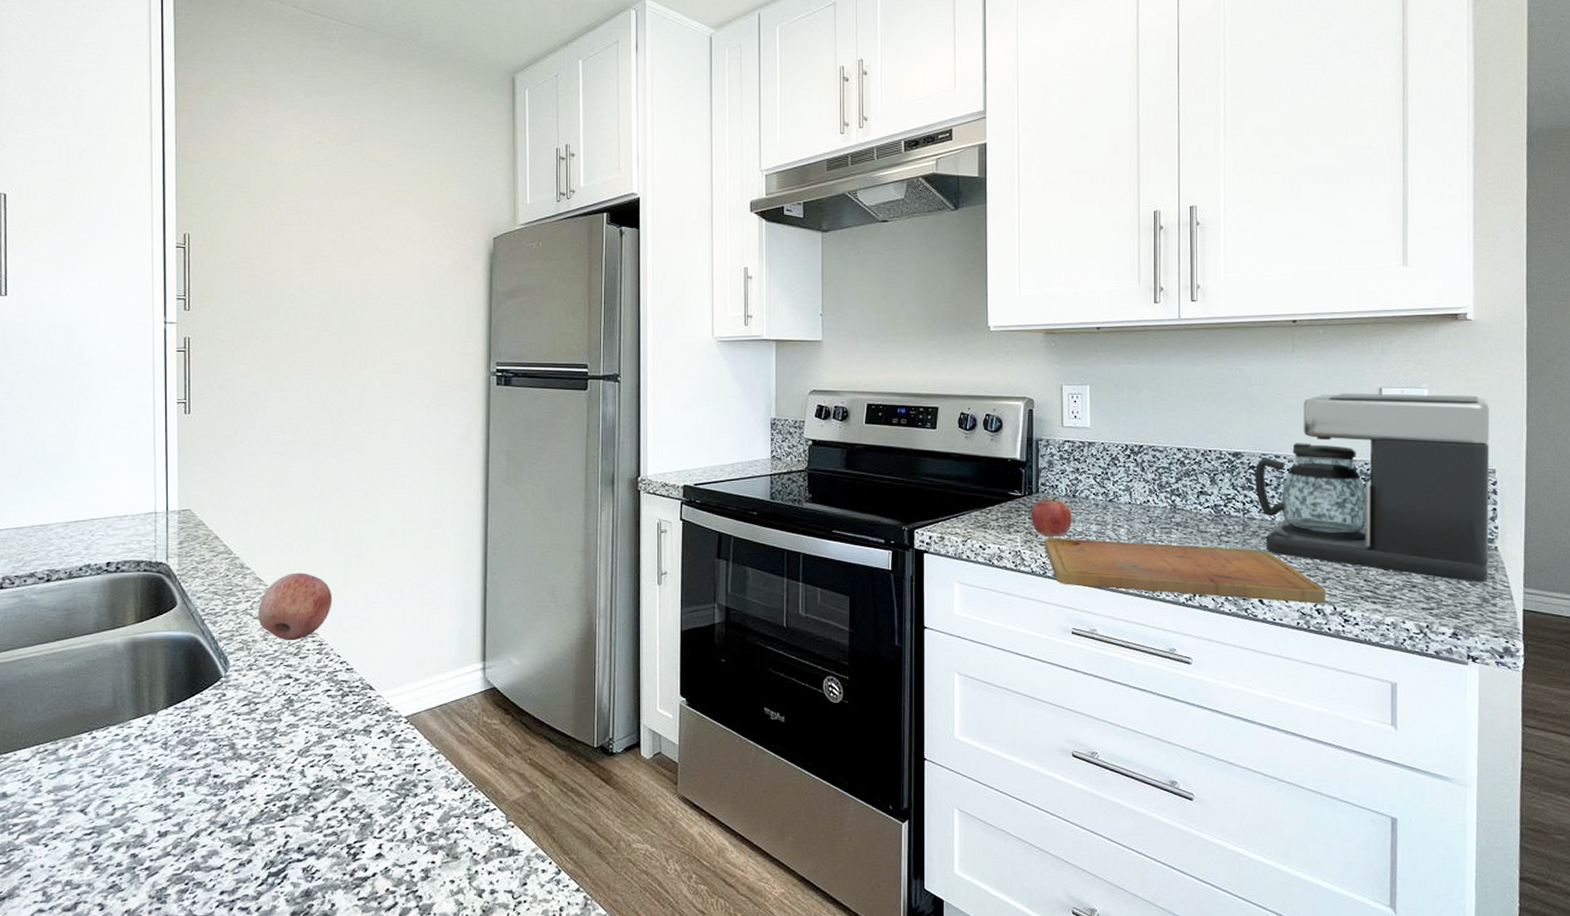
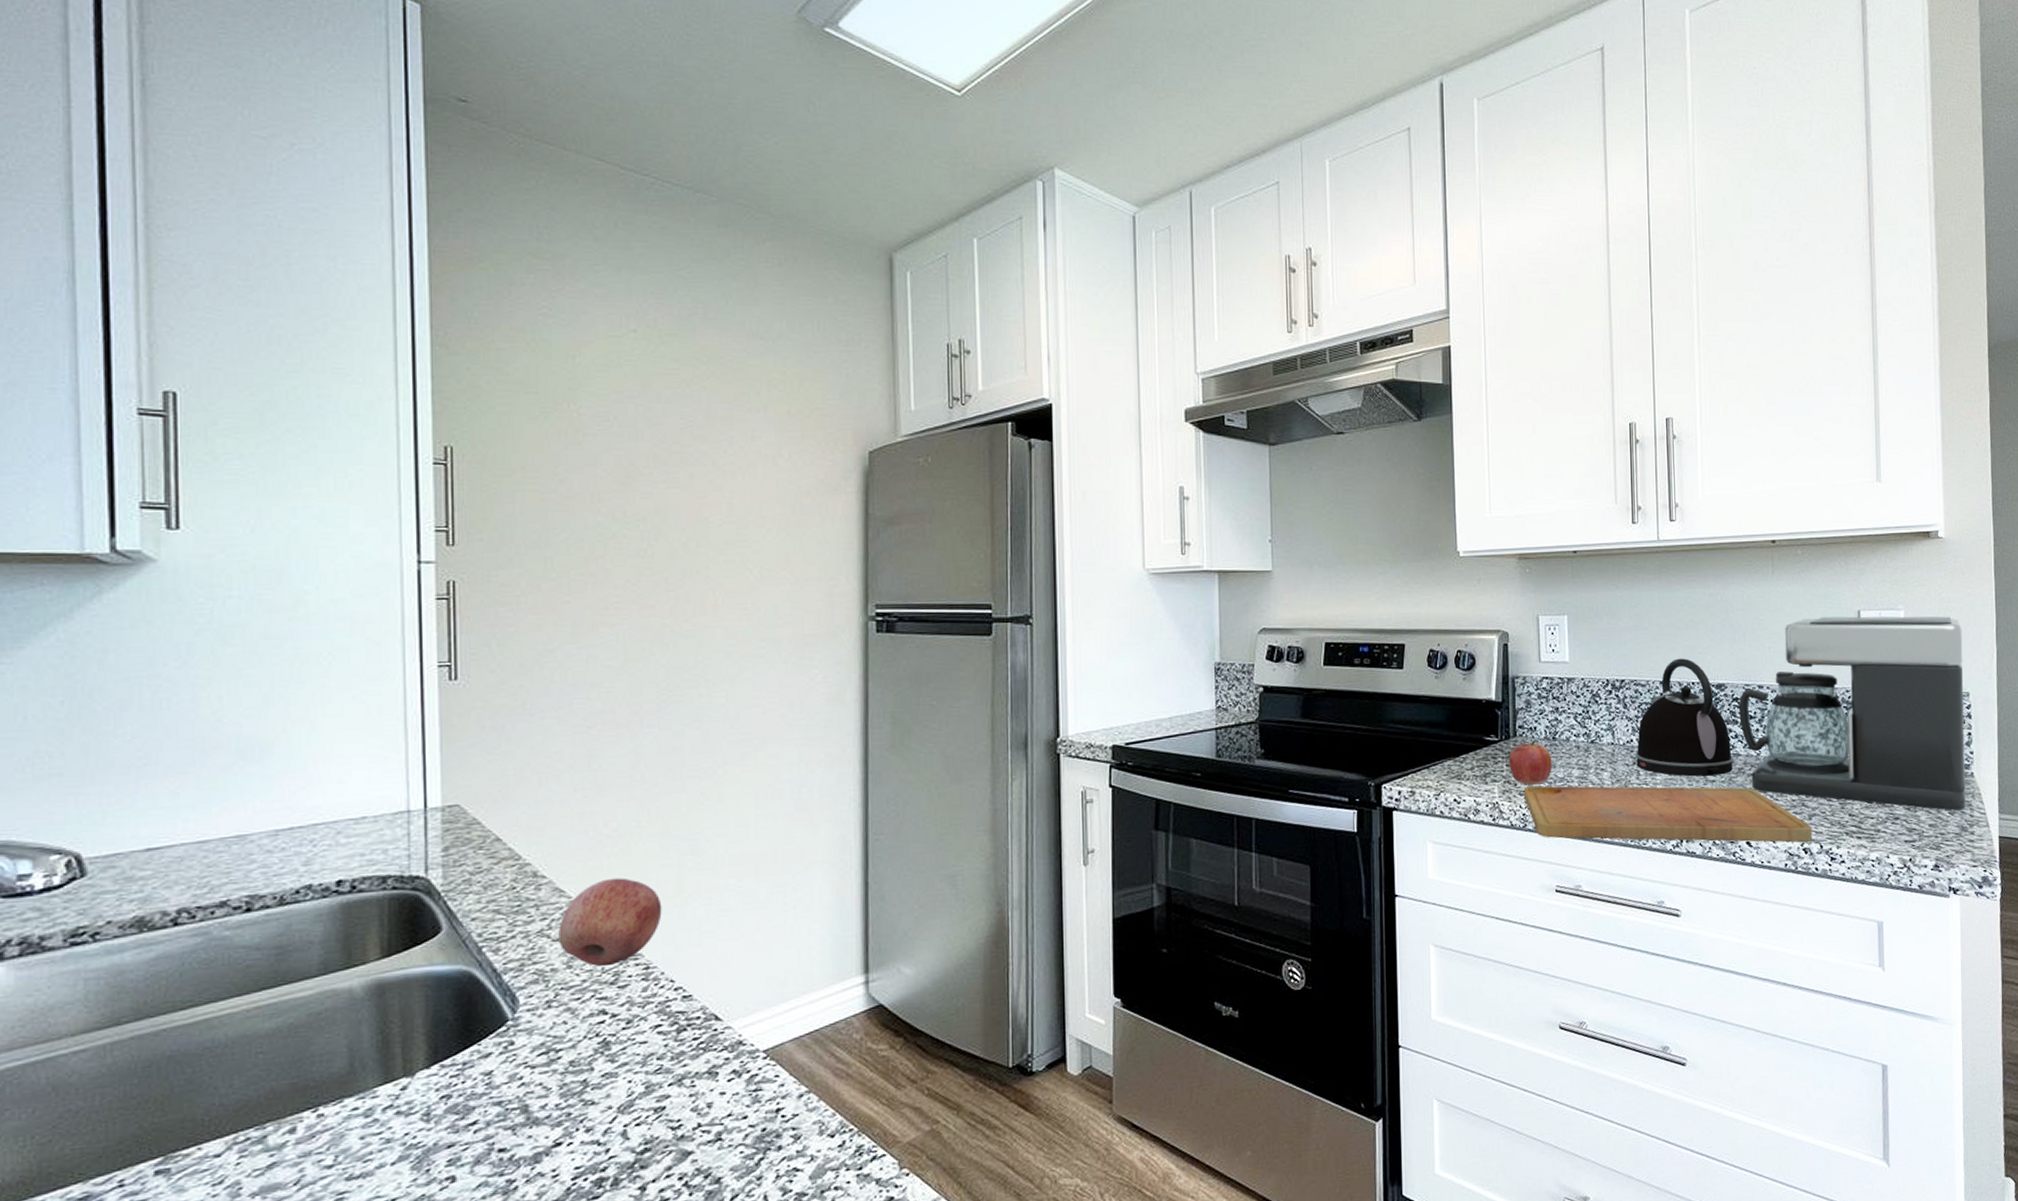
kettle: none [1151,428,1249,537] -> present [1635,658,1735,777]

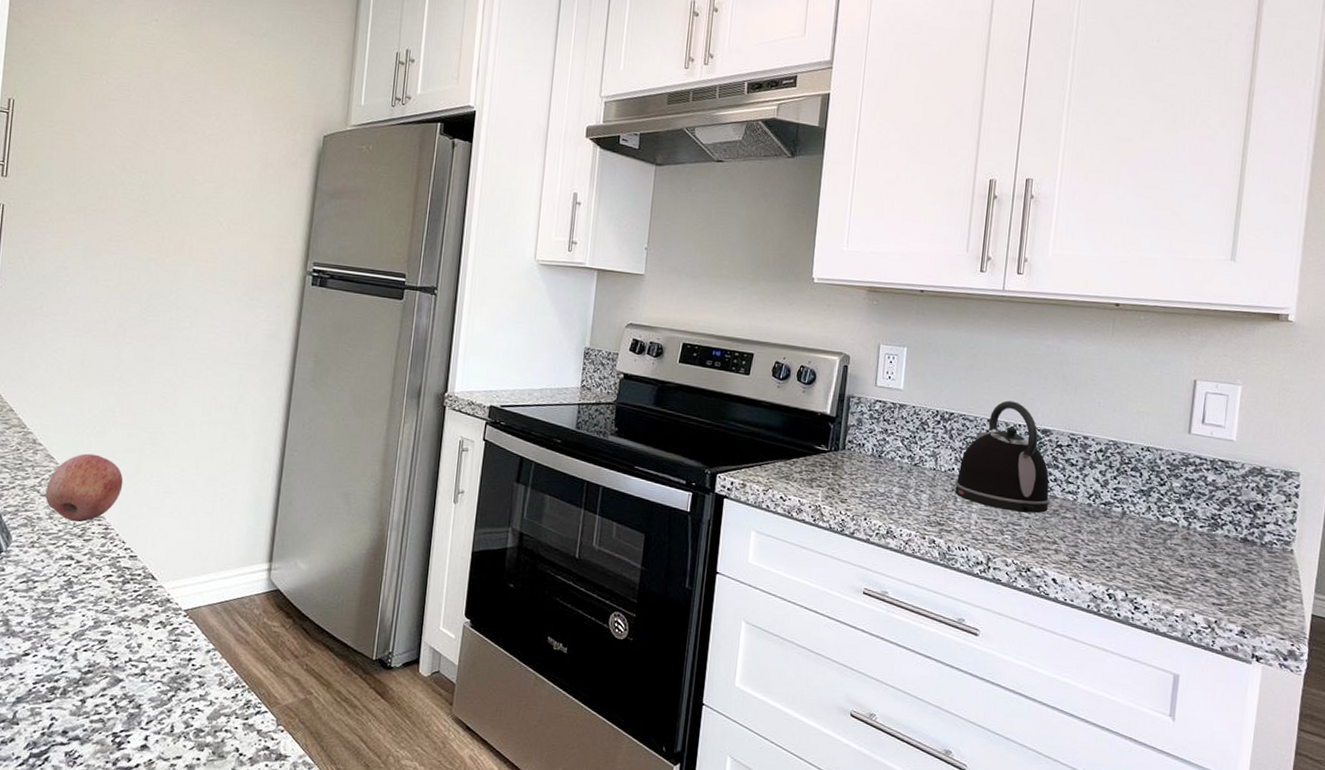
fruit: present [1509,740,1552,785] -> none [835,455,876,496]
cutting board: present [1523,785,1812,843] -> none [844,495,1120,589]
coffee maker: present [1739,616,1966,811] -> none [1060,380,1301,584]

